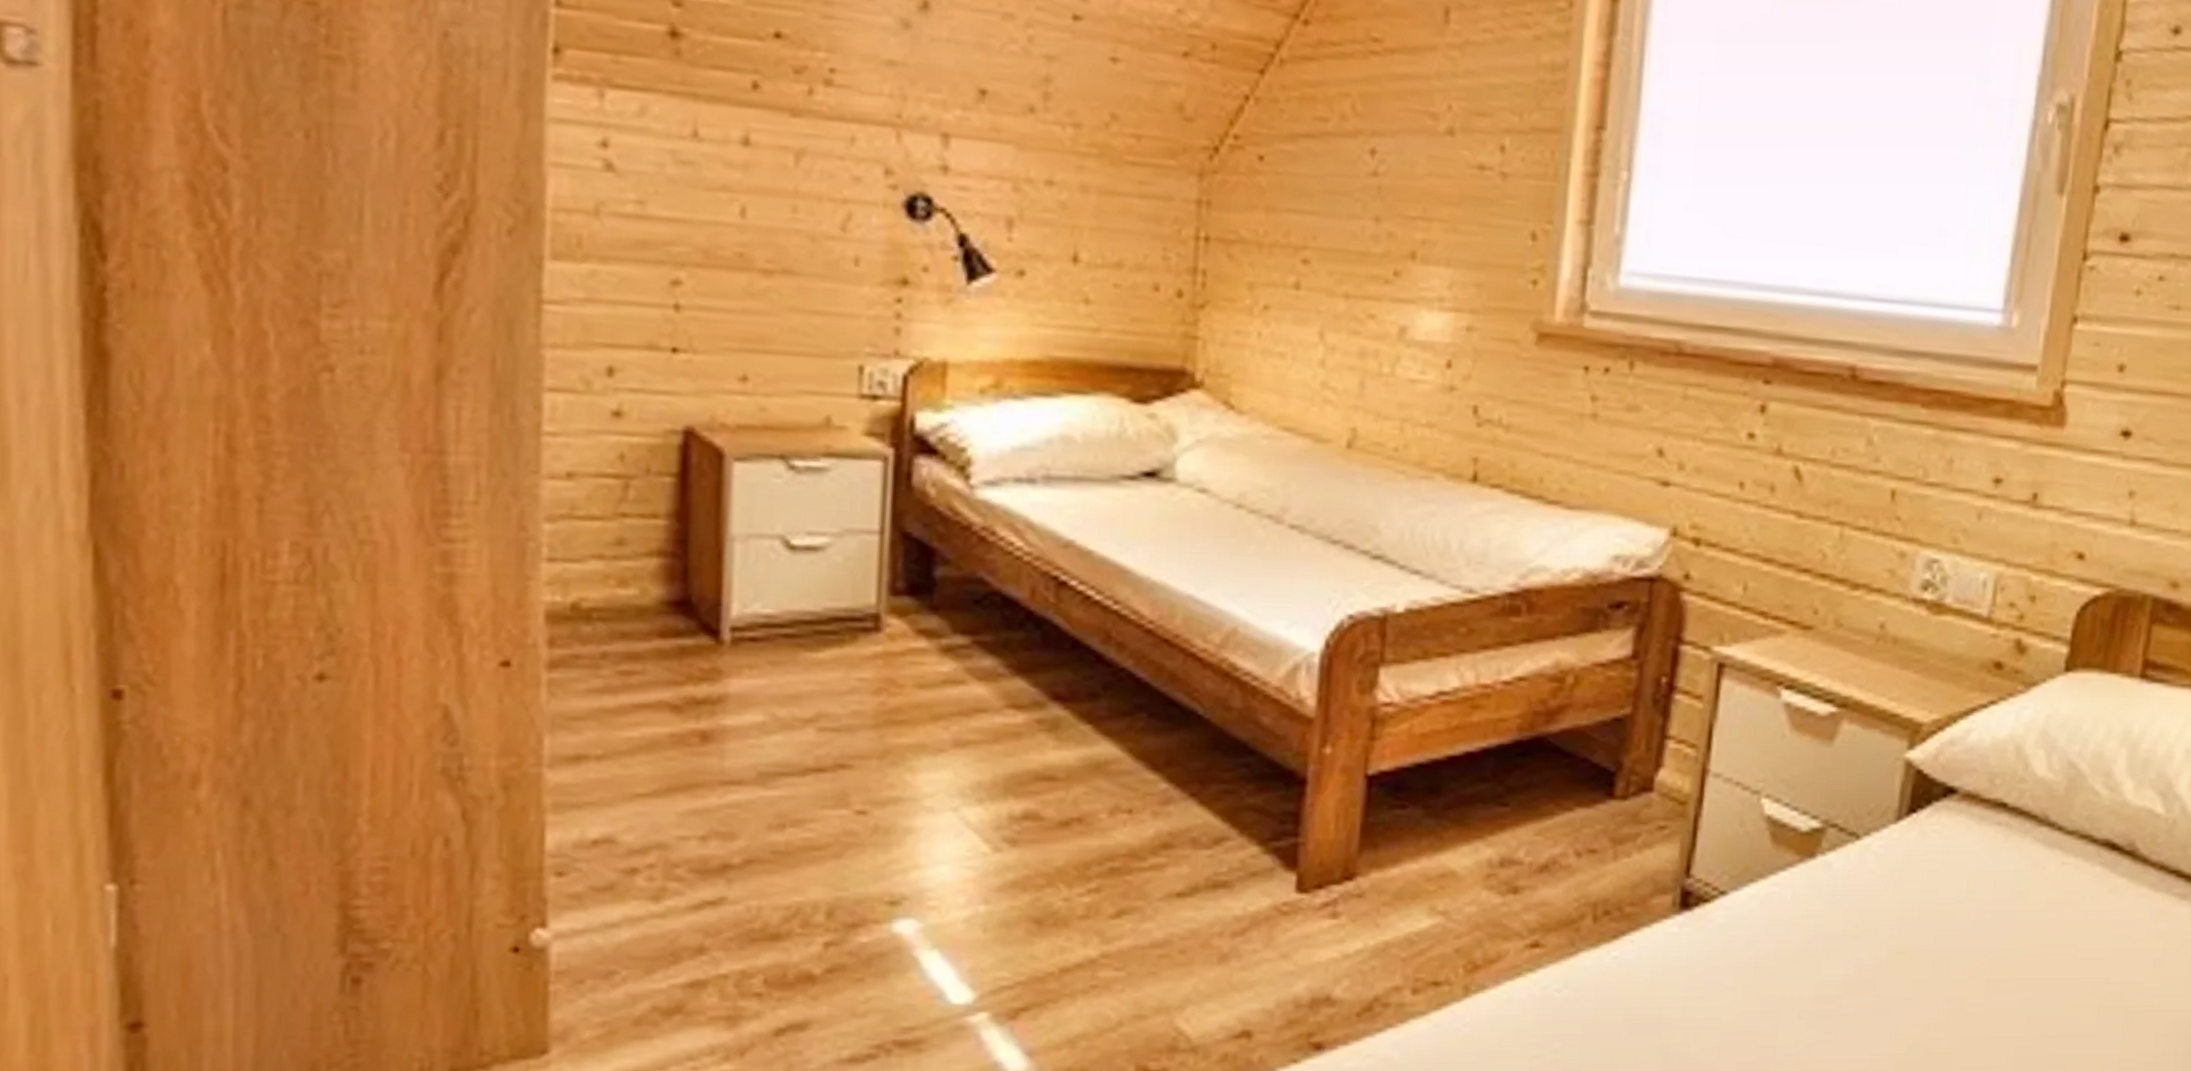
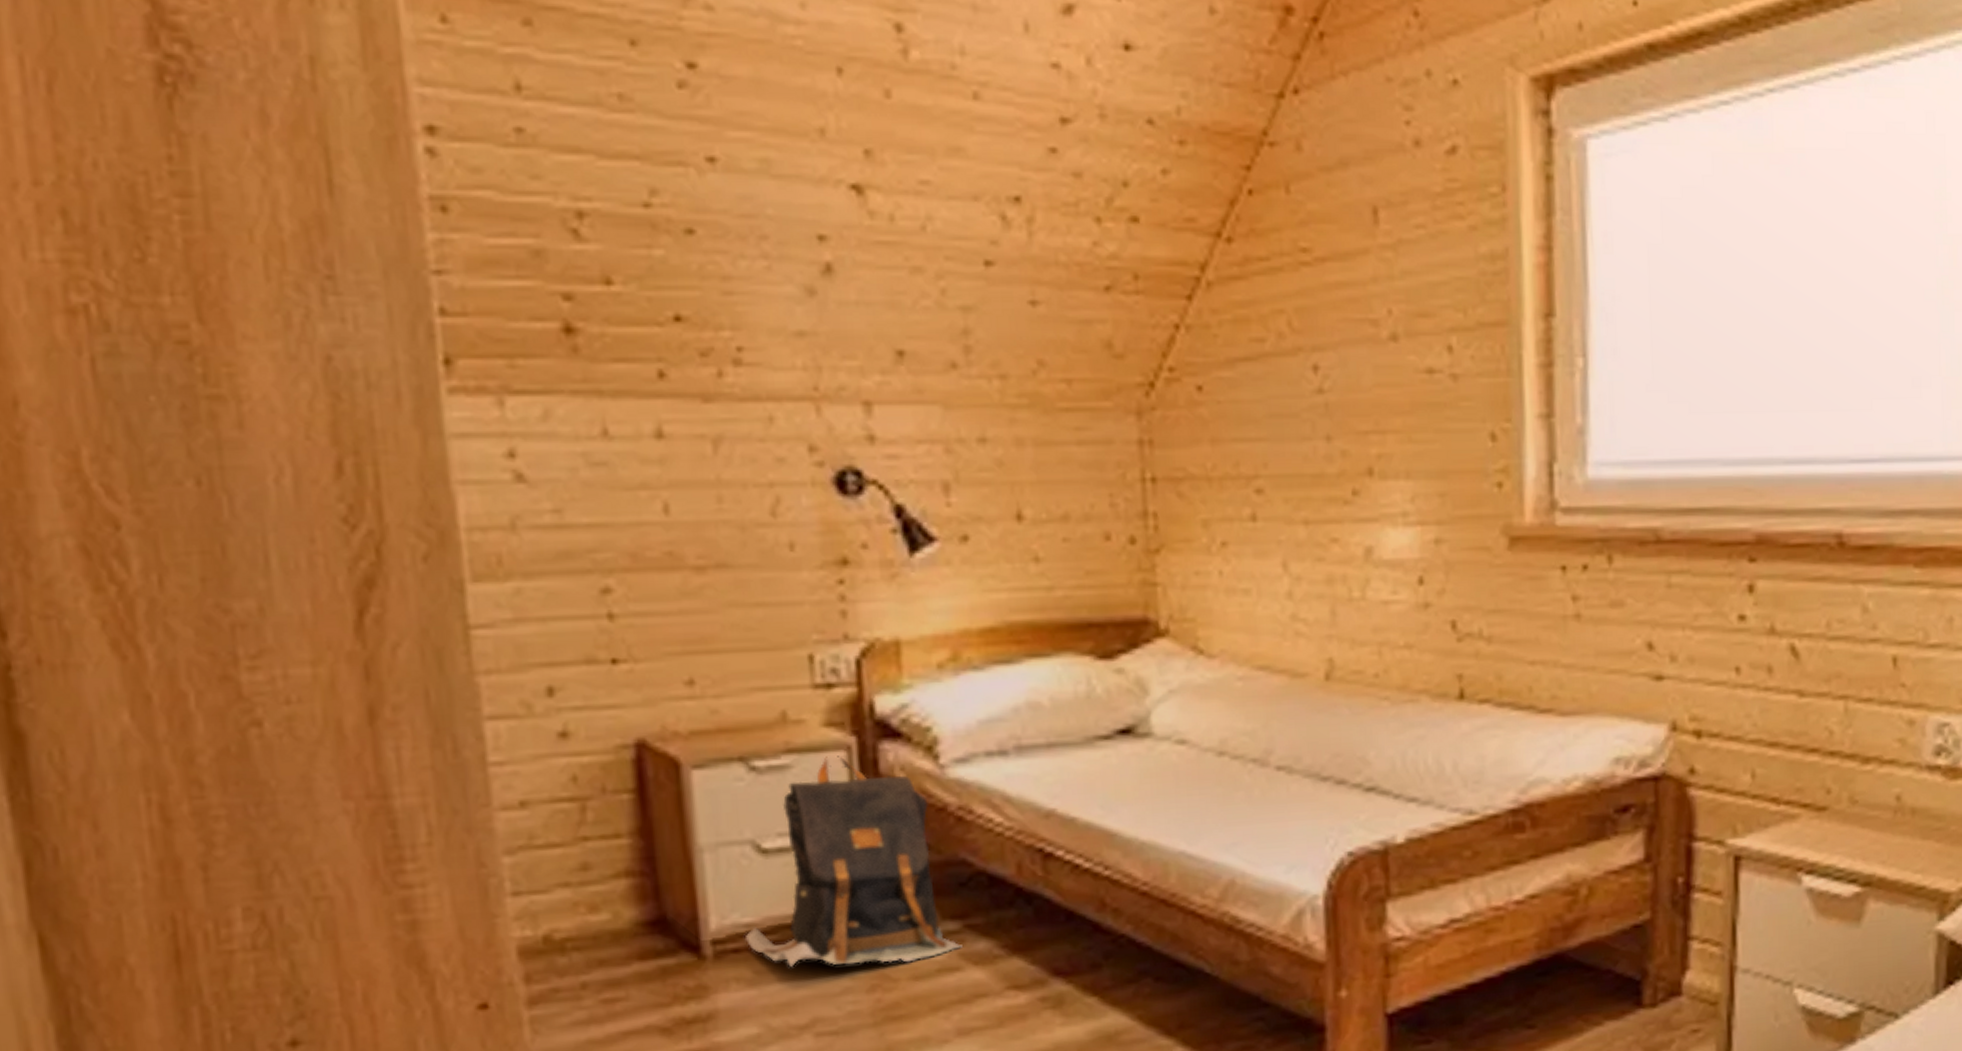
backpack: none [764,464,969,671] -> present [746,756,962,967]

